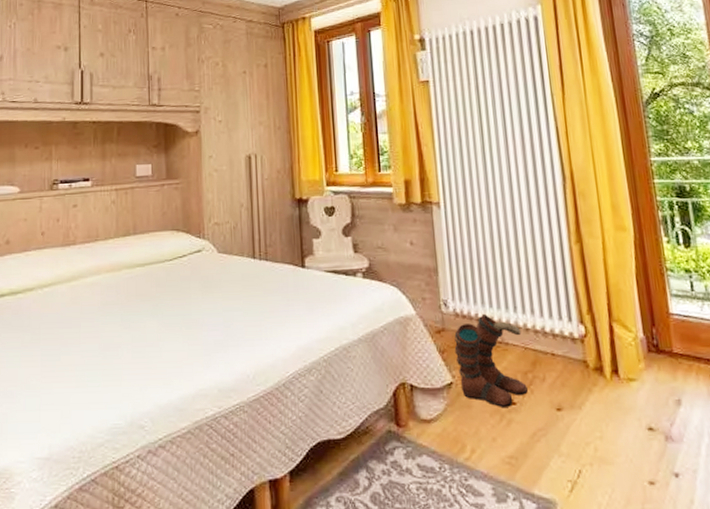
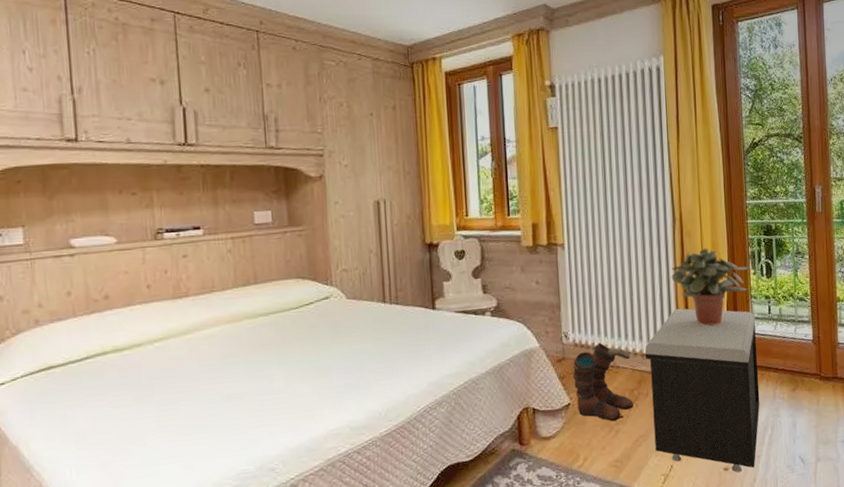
storage bench: none [538,279,691,489] -> present [645,308,760,473]
potted plant: none [565,210,662,301] -> present [671,248,749,326]

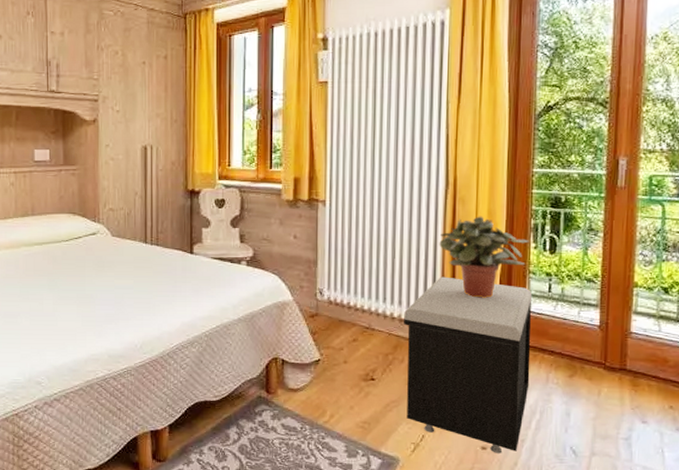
boots: present [573,343,633,422] -> none [325,303,388,383]

